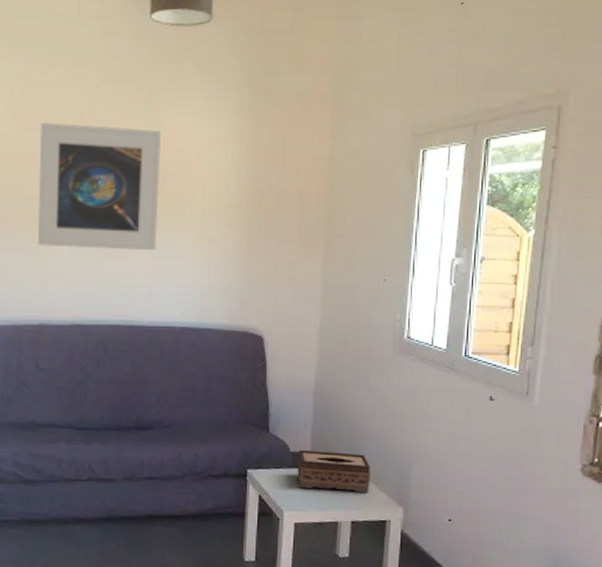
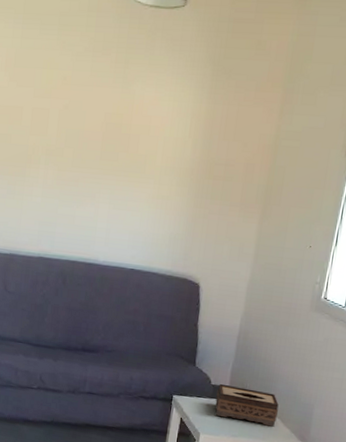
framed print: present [37,121,160,251] -> none [16,81,131,201]

